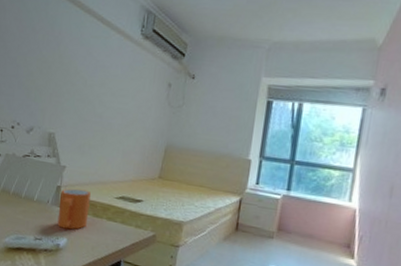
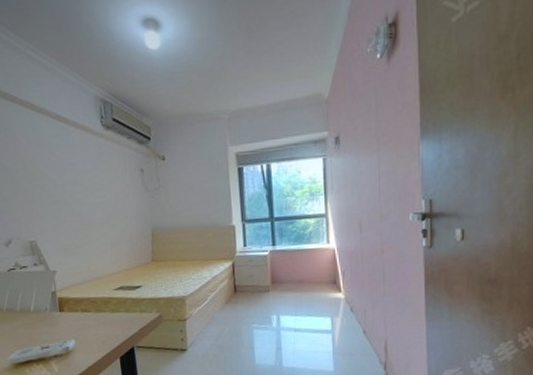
mug: present [57,188,91,230] -> none [57,289,92,331]

